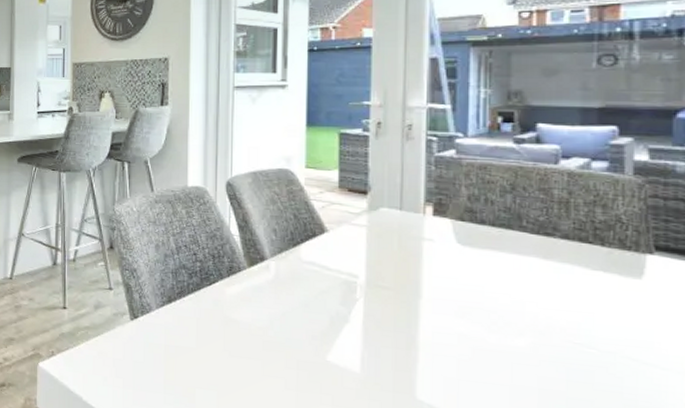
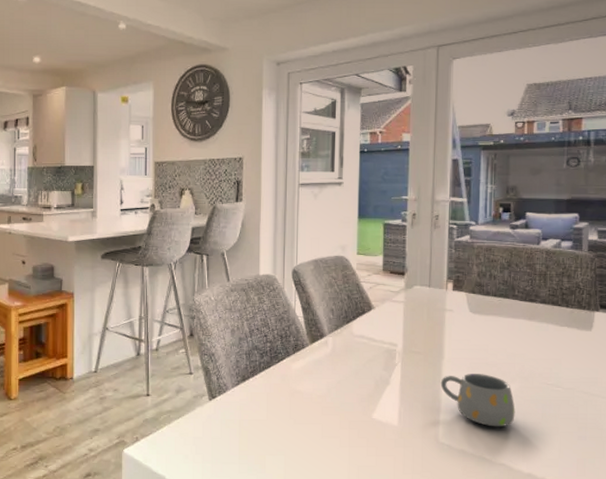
mug: none [417,319,526,391] -> present [440,374,515,427]

